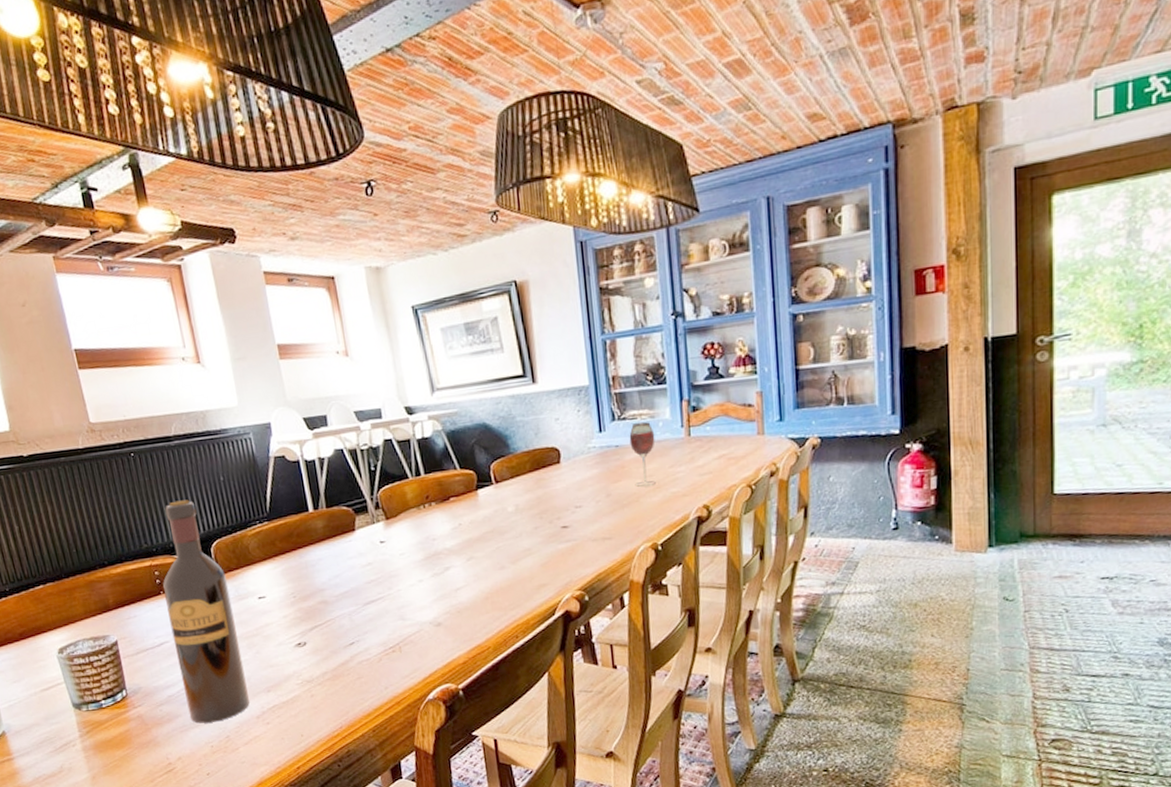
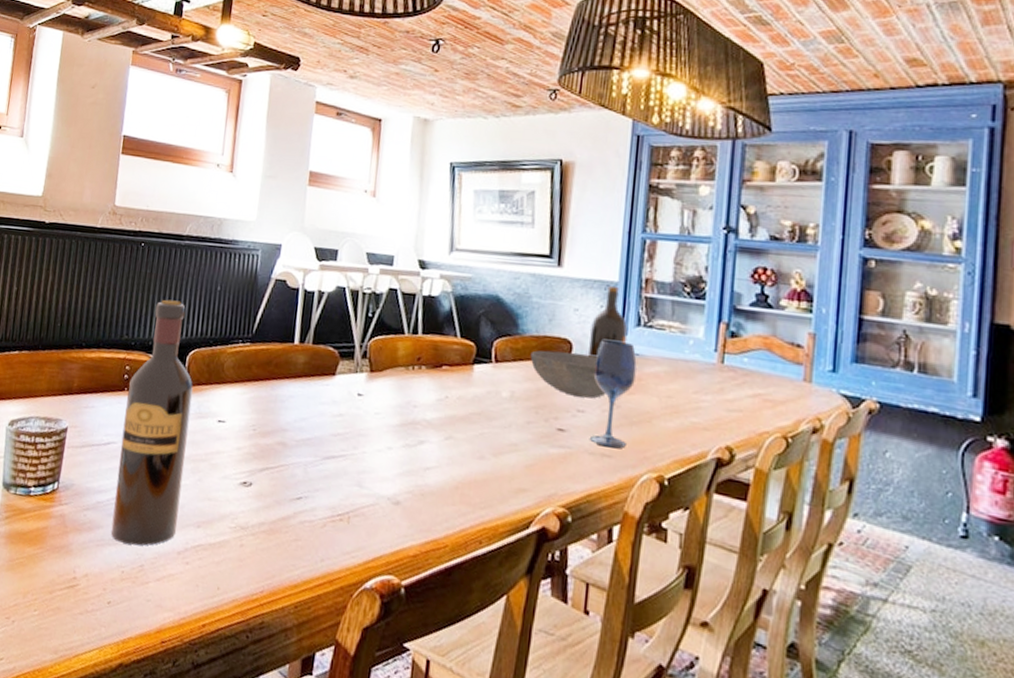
bowl: none [525,456,597,496] -> present [530,350,606,399]
wine bottle: none [573,390,606,459] -> present [588,286,628,358]
wineglass: none [582,438,622,532] -> present [590,340,637,448]
wineglass: present [629,422,656,488] -> none [649,334,683,410]

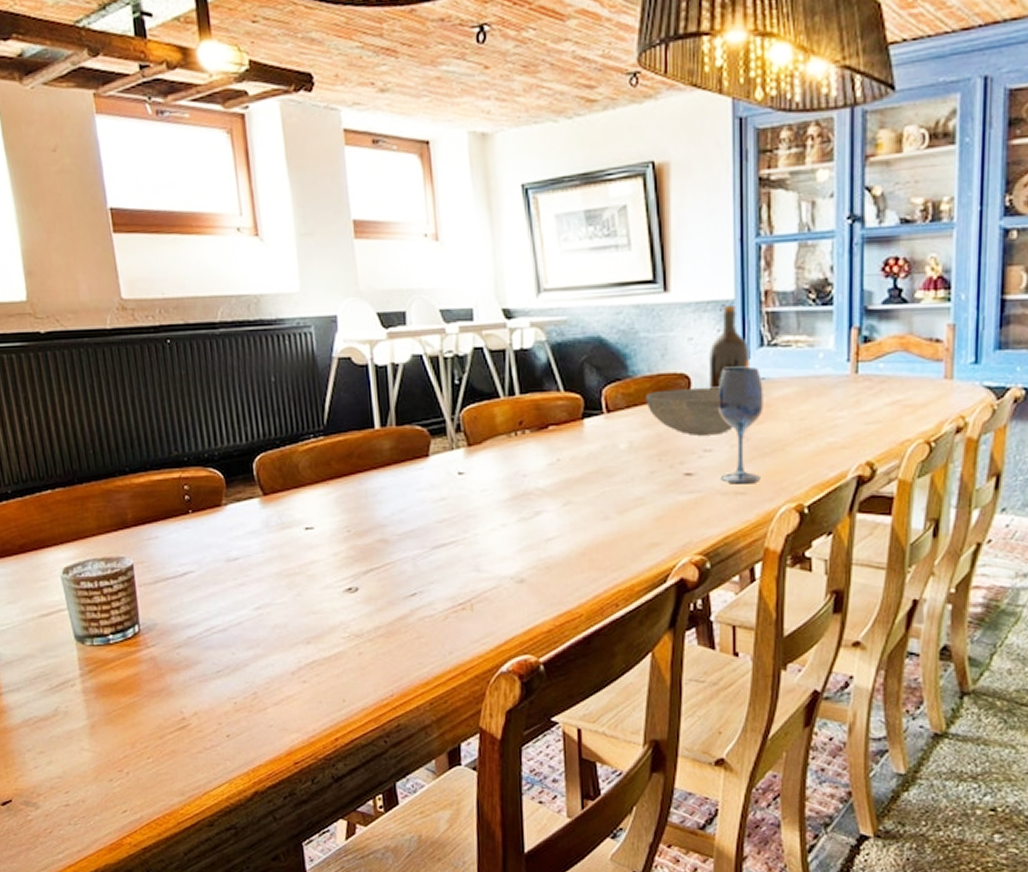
wine bottle: present [110,299,194,546] -> none [191,401,284,674]

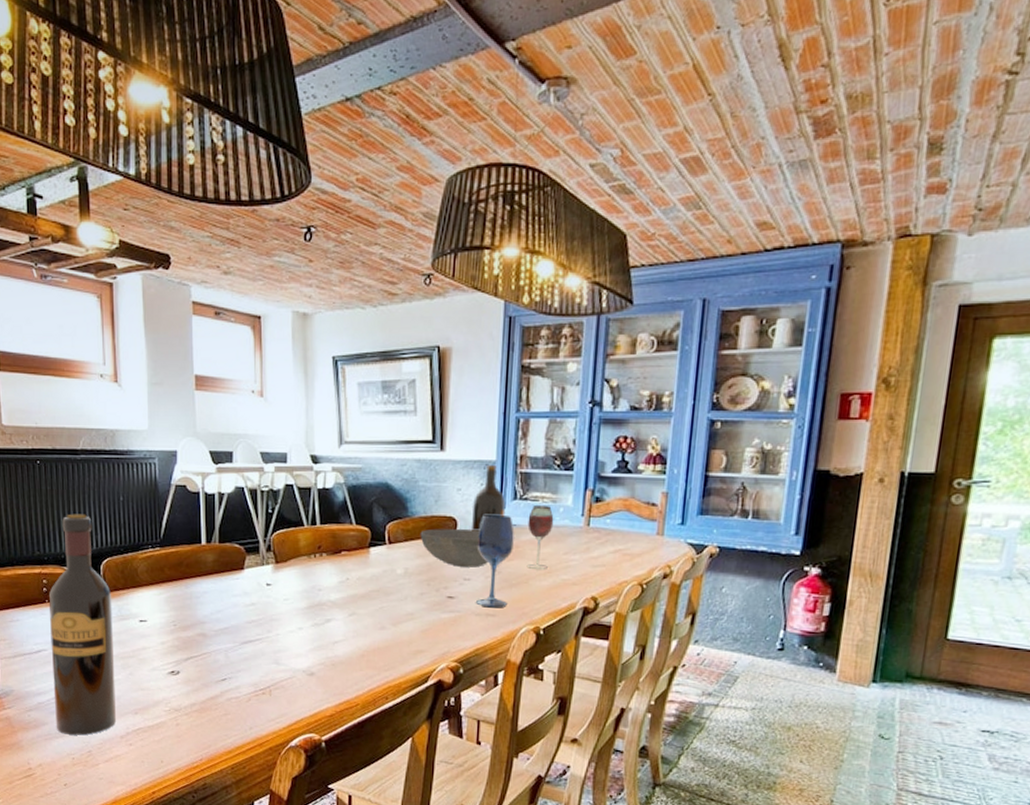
wine bottle: none [191,401,284,674] -> present [48,514,116,735]
wineglass: none [780,351,812,433] -> present [526,505,554,571]

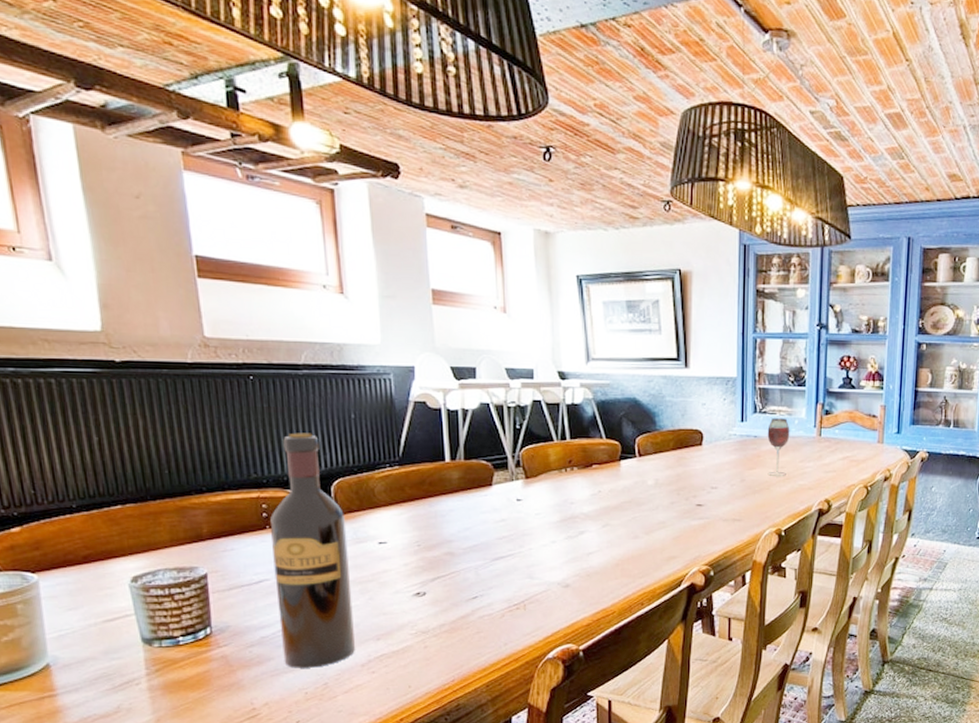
bowl: present [420,529,488,568] -> none [668,441,733,477]
wine bottle: present [472,465,506,532] -> none [717,382,747,443]
wineglass: present [476,515,514,608] -> none [722,428,756,513]

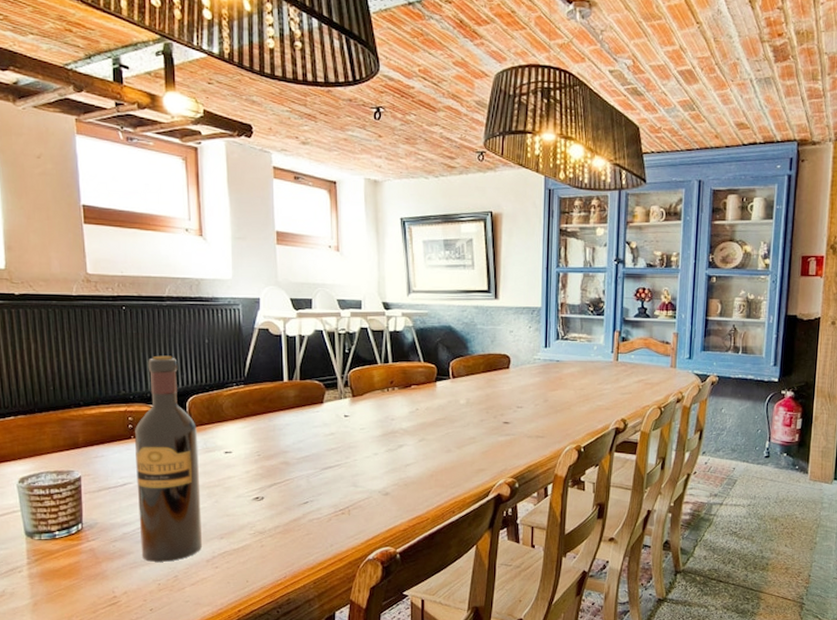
wineglass: present [767,418,790,477] -> none [568,344,590,398]

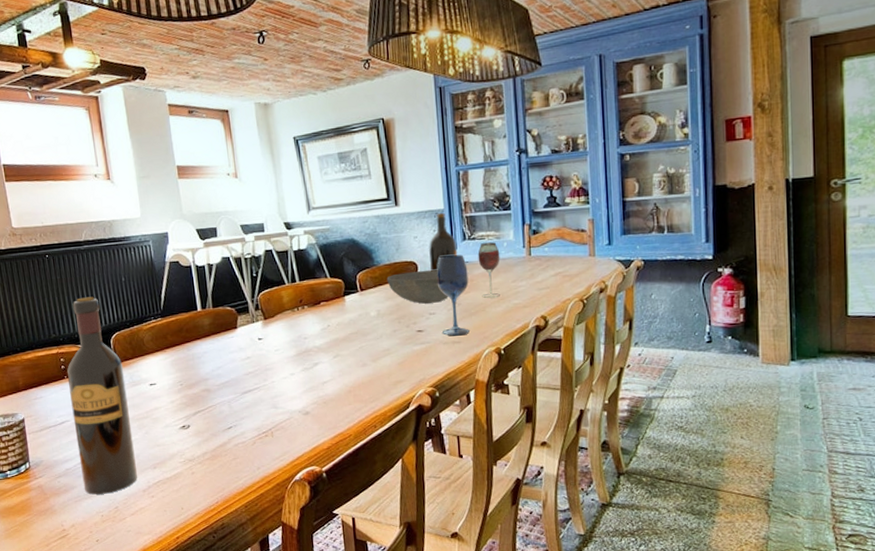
bowl: none [479,365,537,397] -> present [386,270,449,304]
wine bottle: none [523,311,550,367] -> present [429,213,458,272]
wineglass: none [527,353,558,431] -> present [436,255,470,336]
wineglass: none [568,344,590,398] -> present [478,242,500,299]

